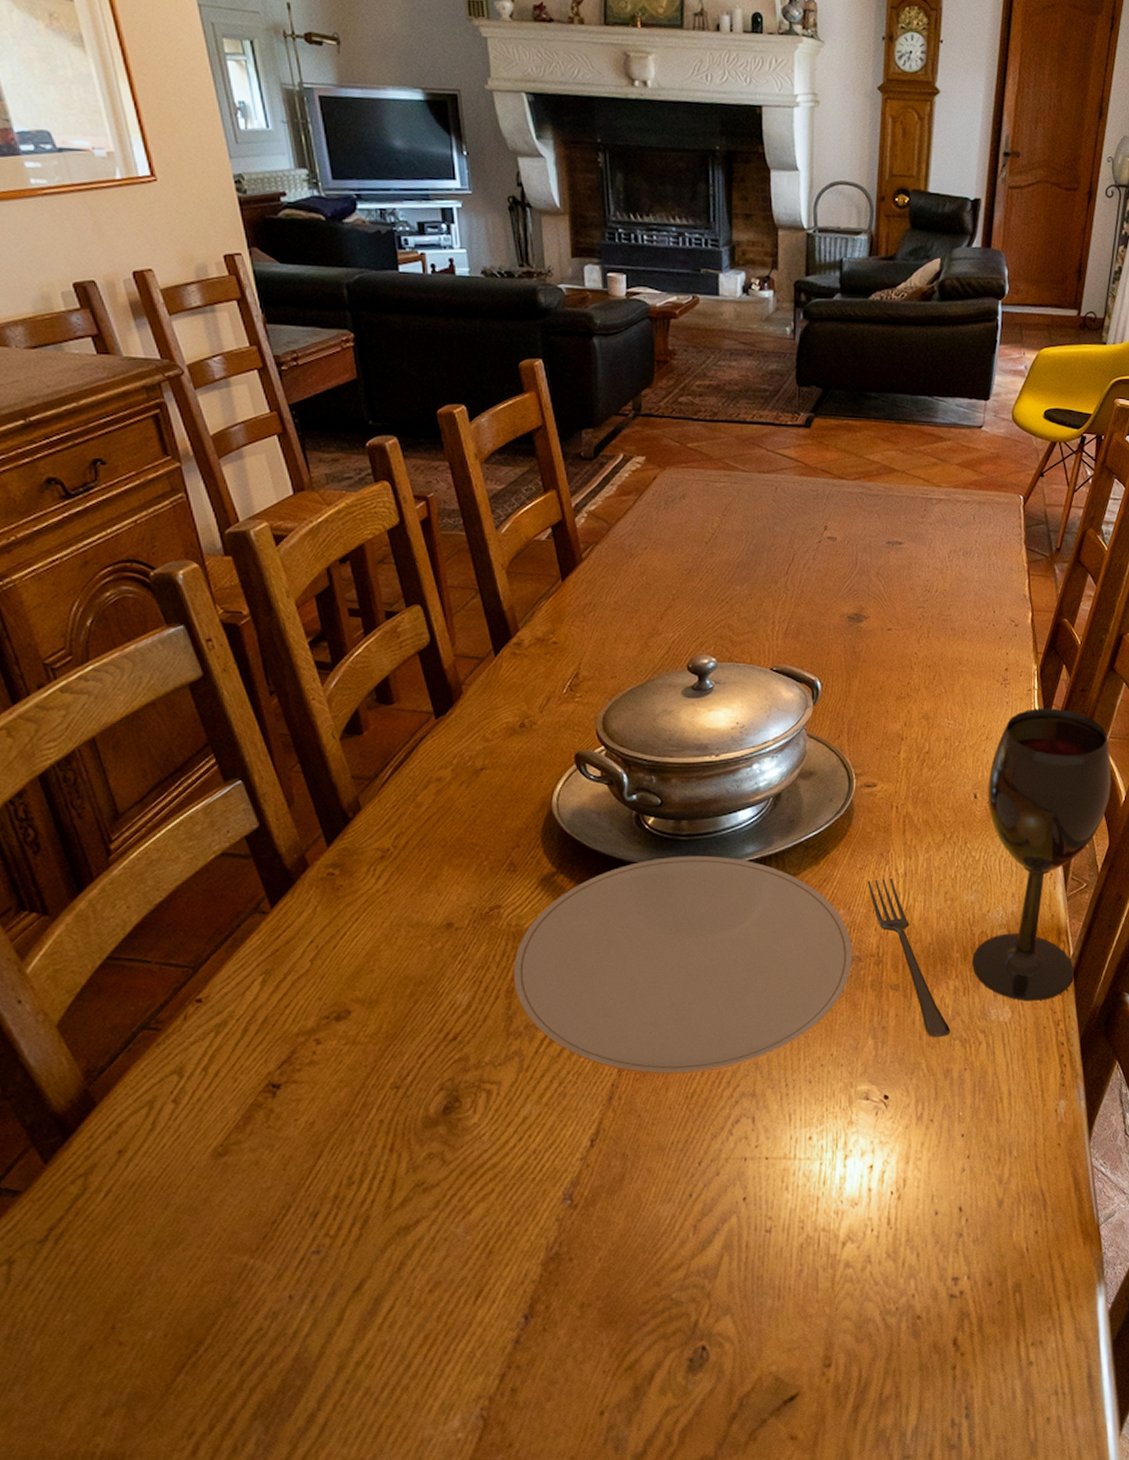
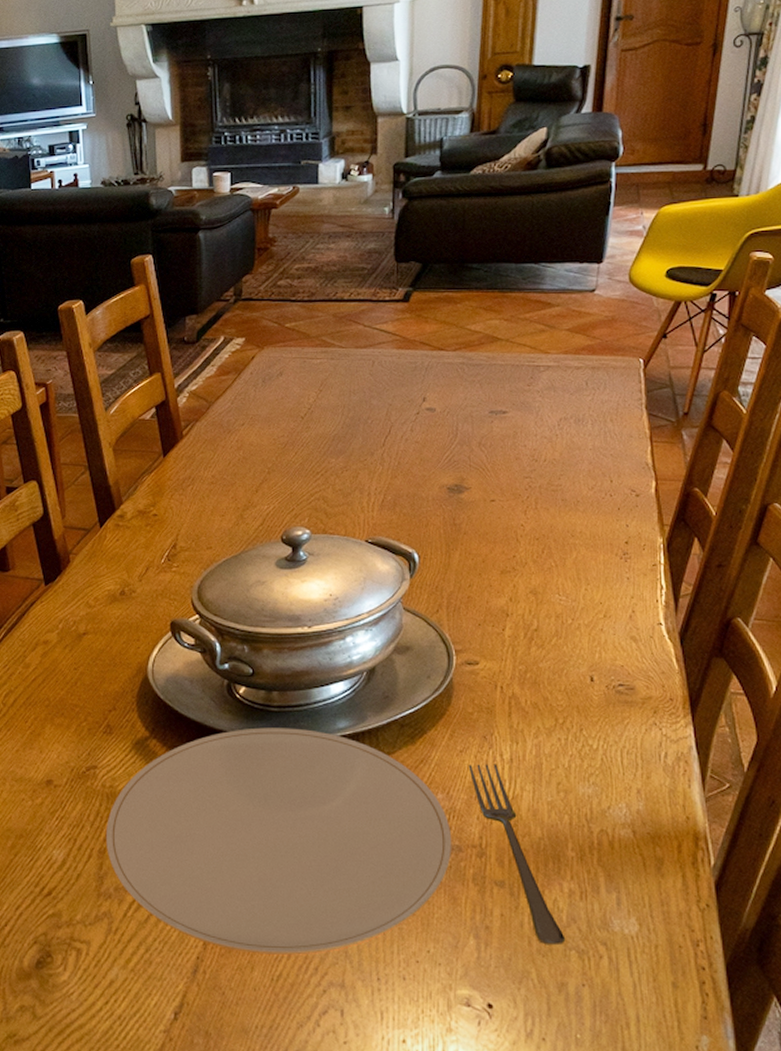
wine glass: present [972,708,1111,1001] -> none [590,585,758,915]

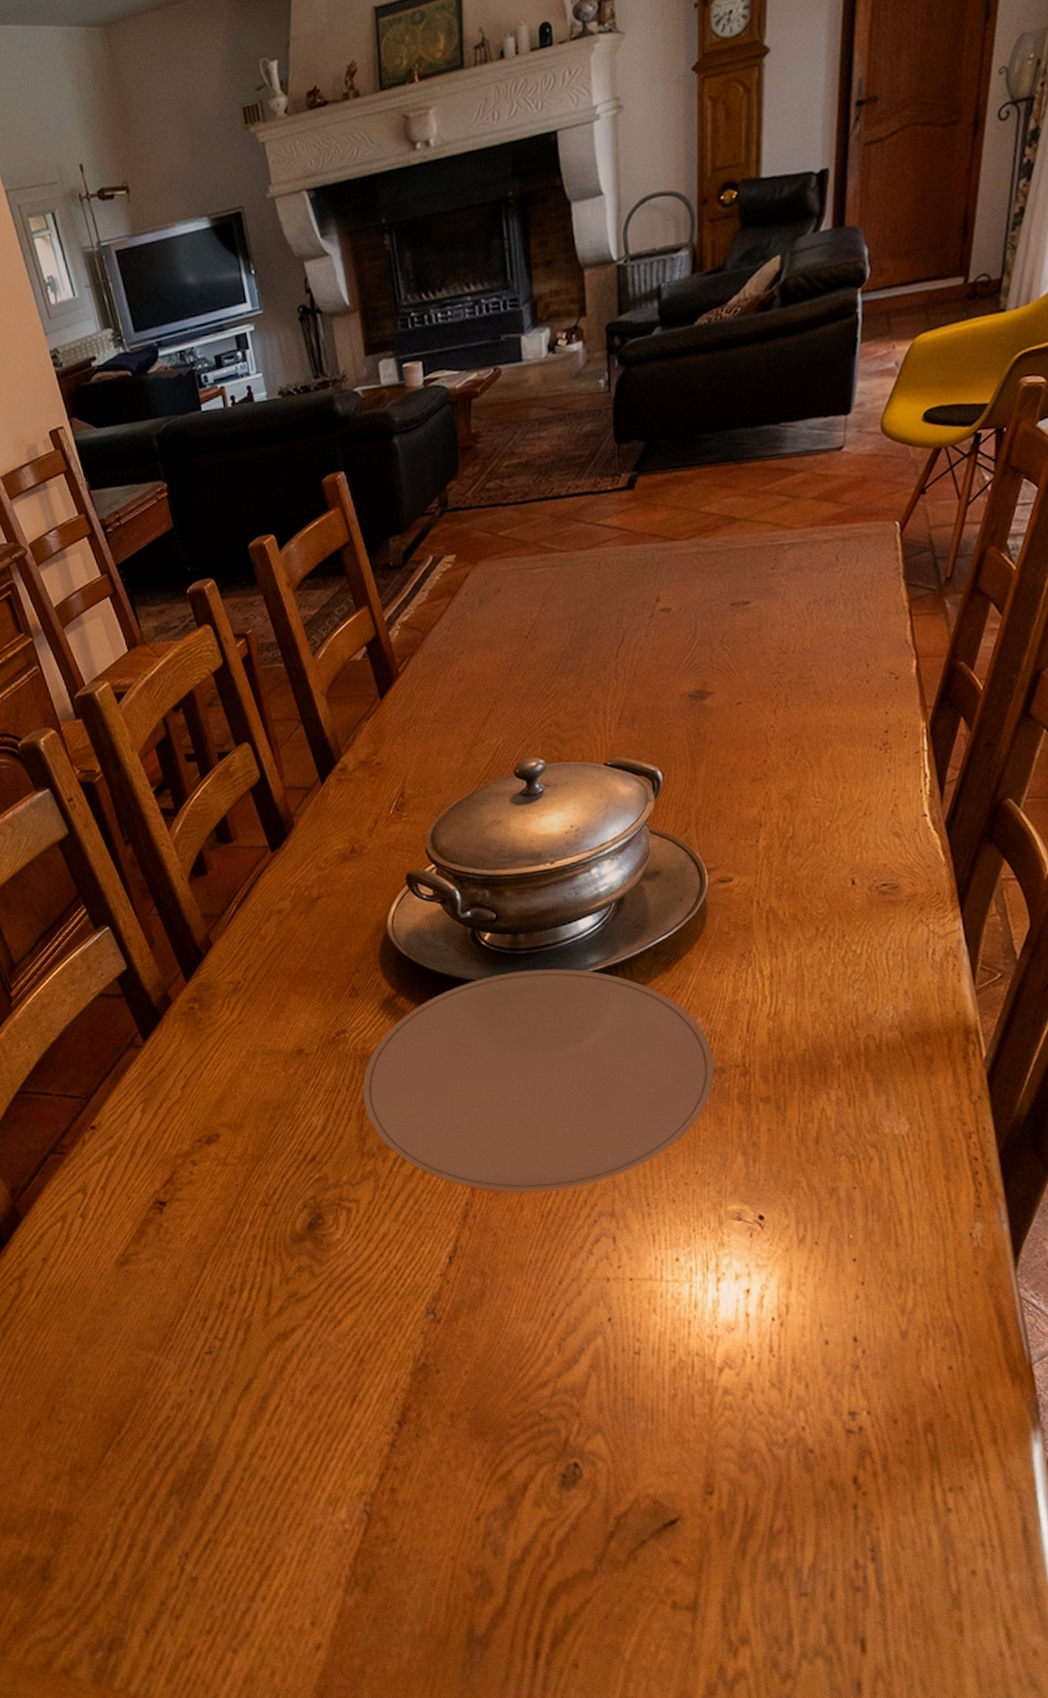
fork: present [468,764,566,946] -> none [727,981,835,1154]

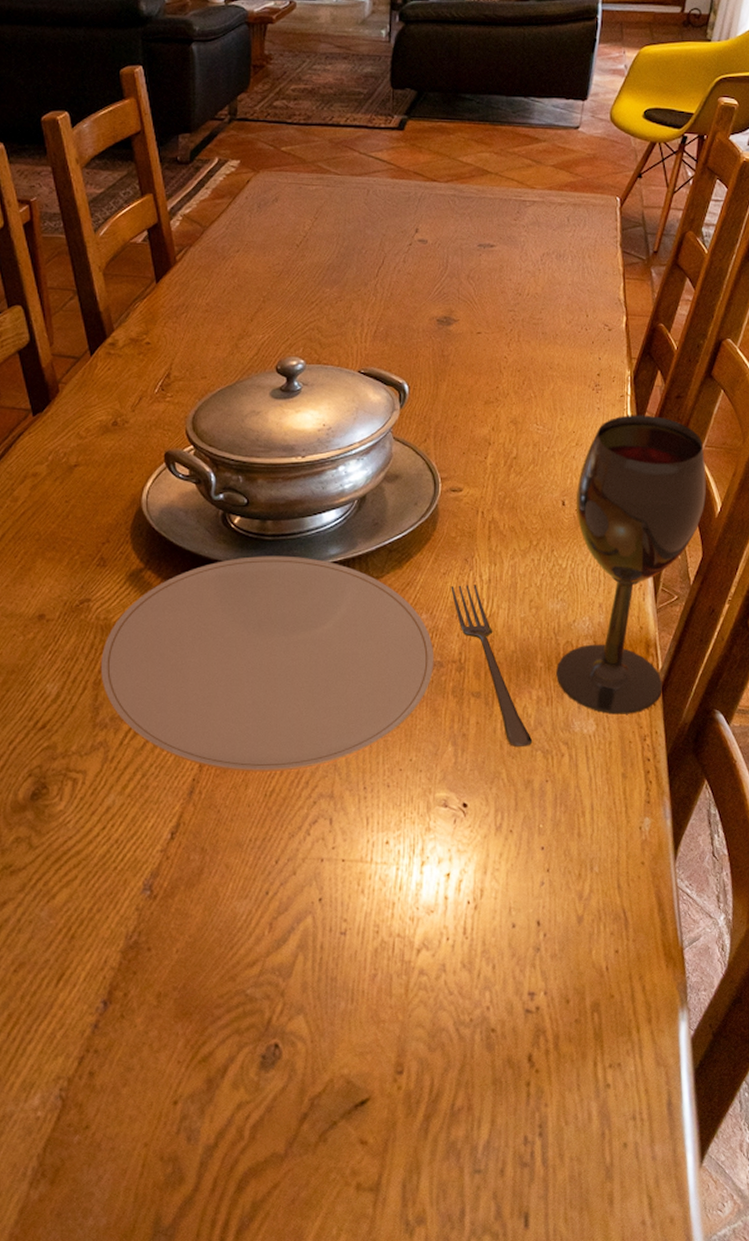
fork: none [727,981,835,1154] -> present [451,585,533,748]
wine glass: none [857,770,1031,1112] -> present [556,415,706,715]

